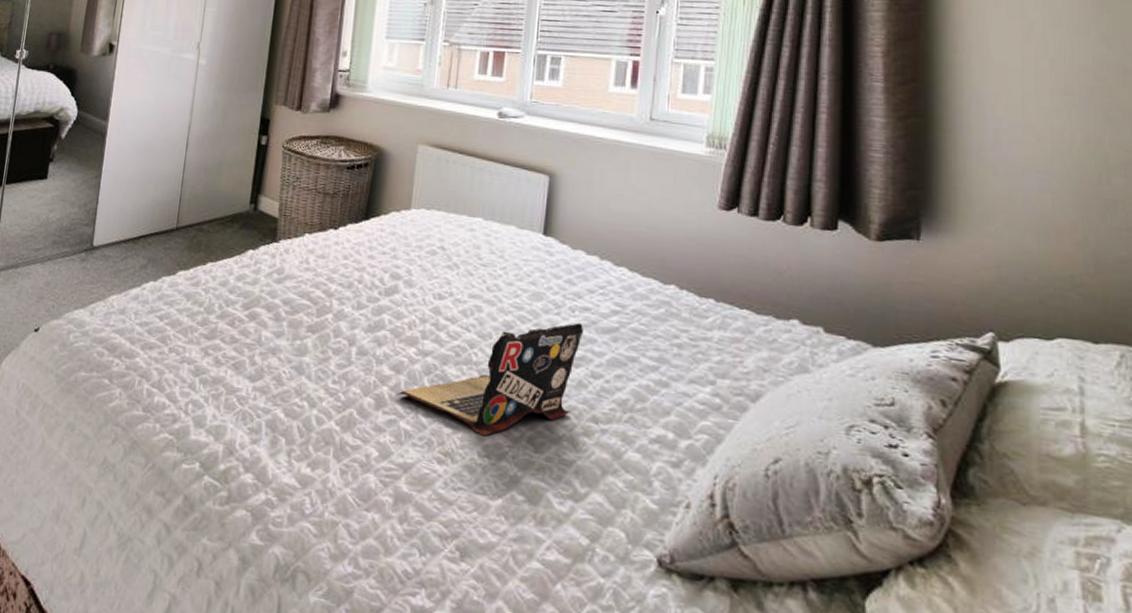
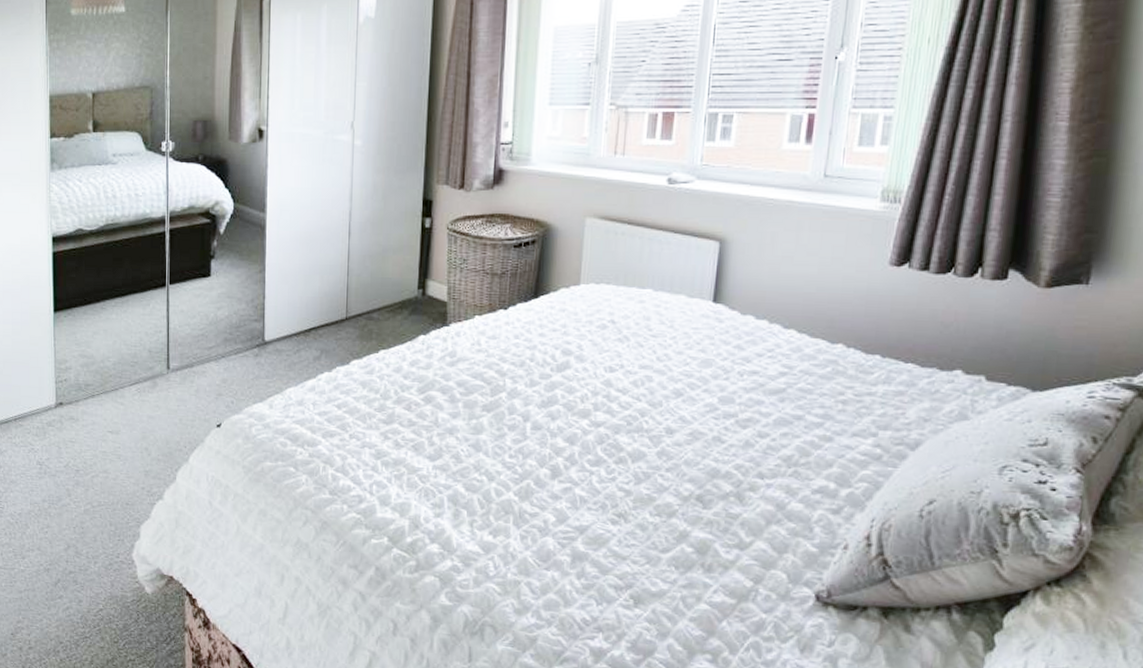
laptop: present [396,323,583,436] -> none [570,386,751,497]

